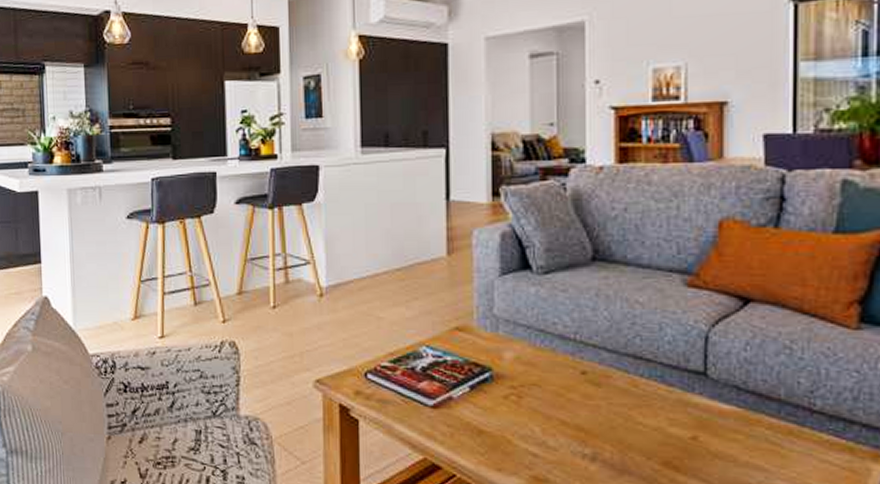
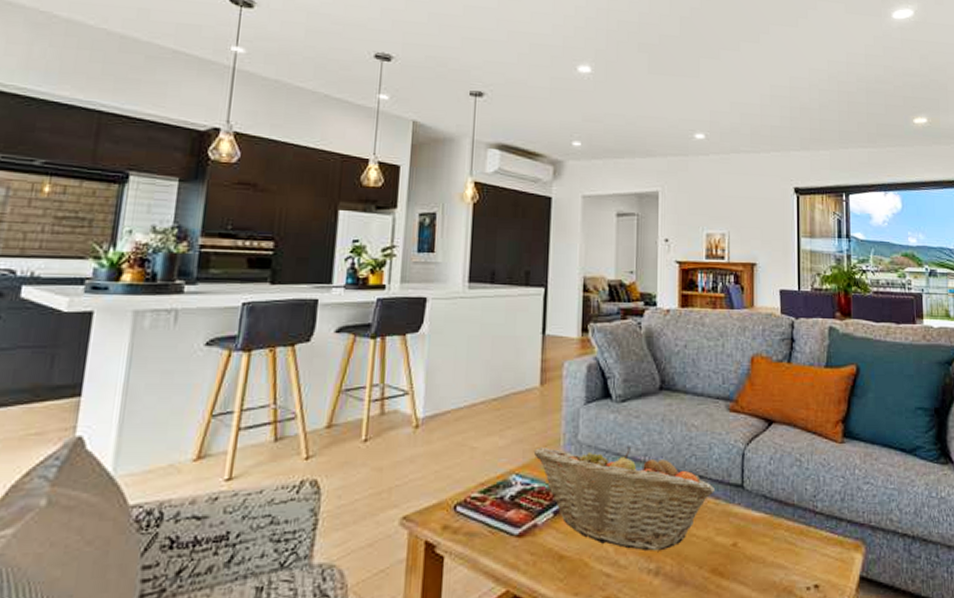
fruit basket: none [444,320,667,436] -> present [533,446,714,551]

